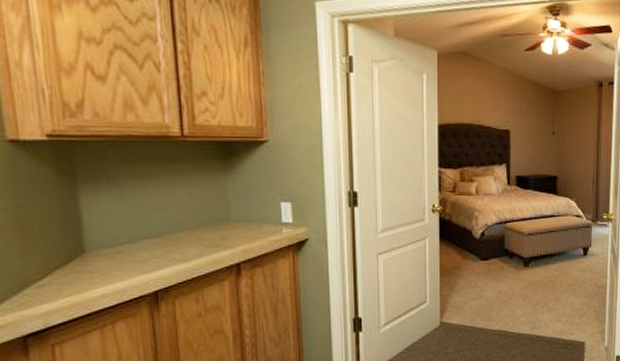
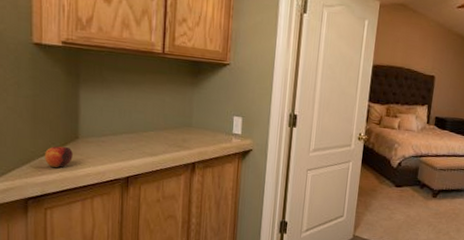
apple: none [42,264,81,293] -> present [45,146,73,168]

